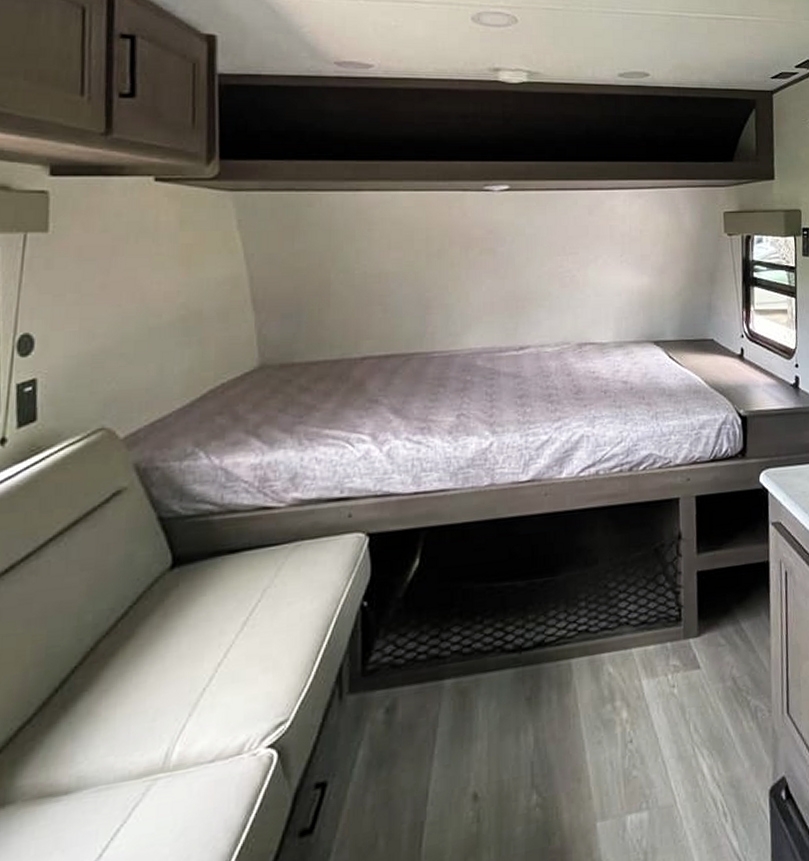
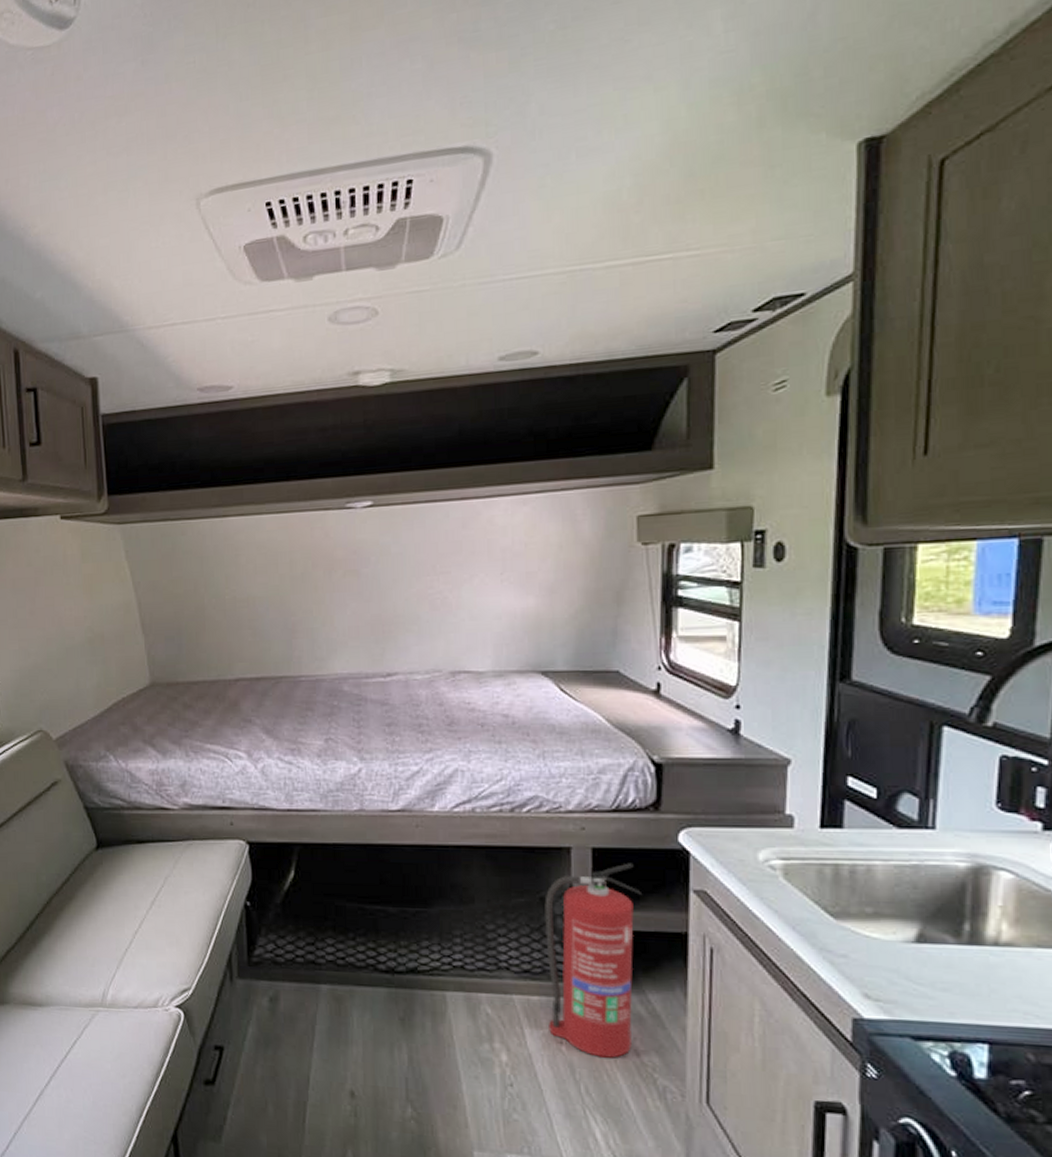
fire extinguisher: none [658,505,735,693] -> present [544,863,643,1058]

